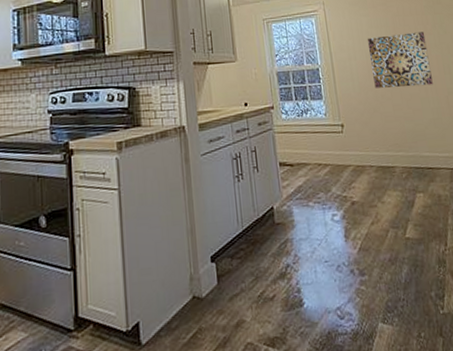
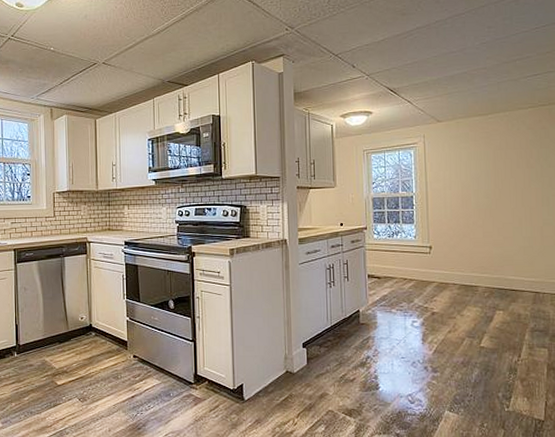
wall art: present [367,32,433,88] -> none [464,165,528,217]

